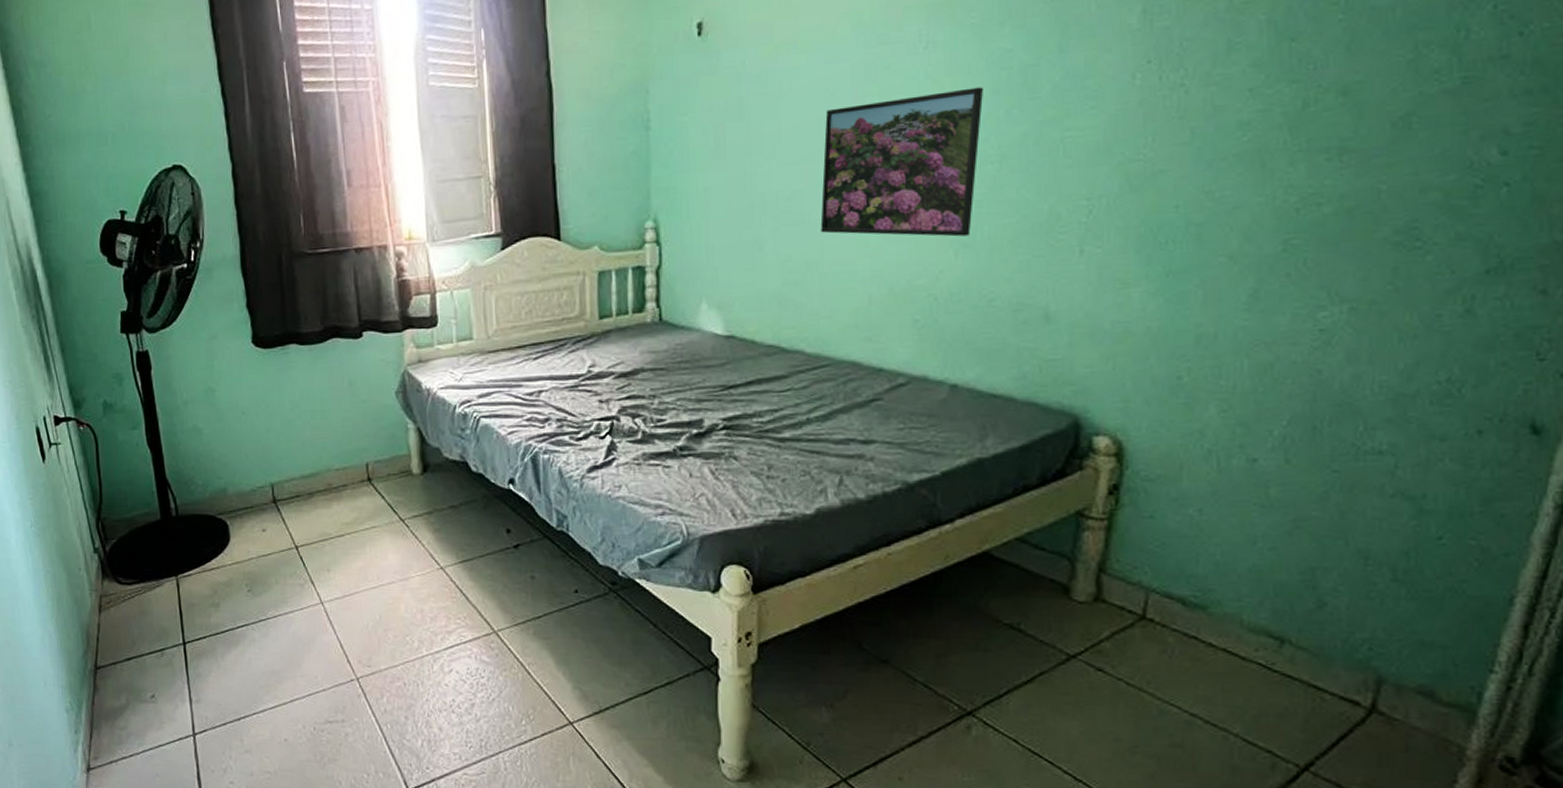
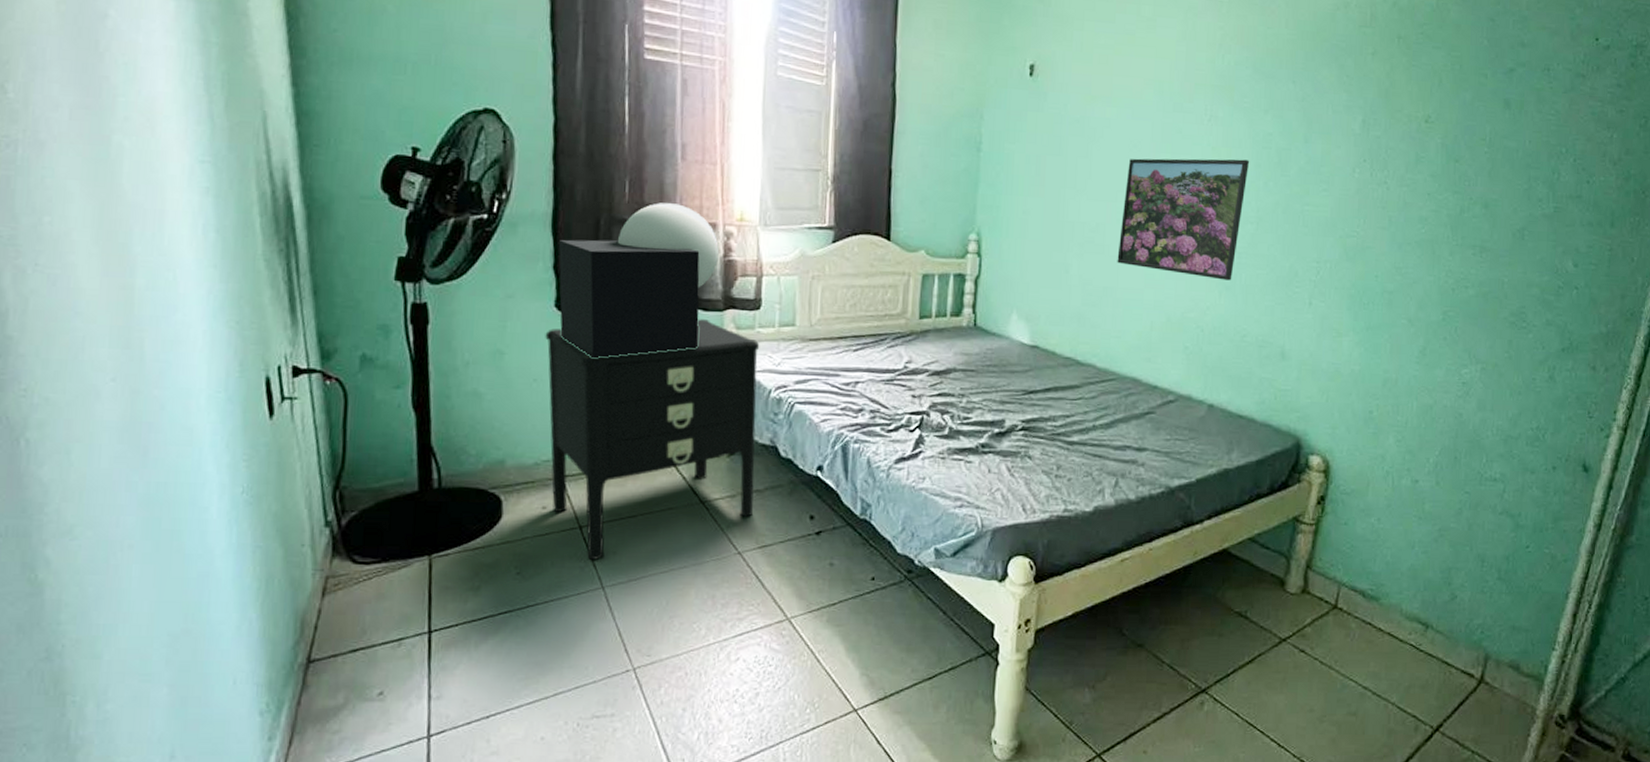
nightstand: none [247,341,450,577] -> present [545,319,760,560]
table lamp: none [249,230,392,388] -> present [558,203,719,358]

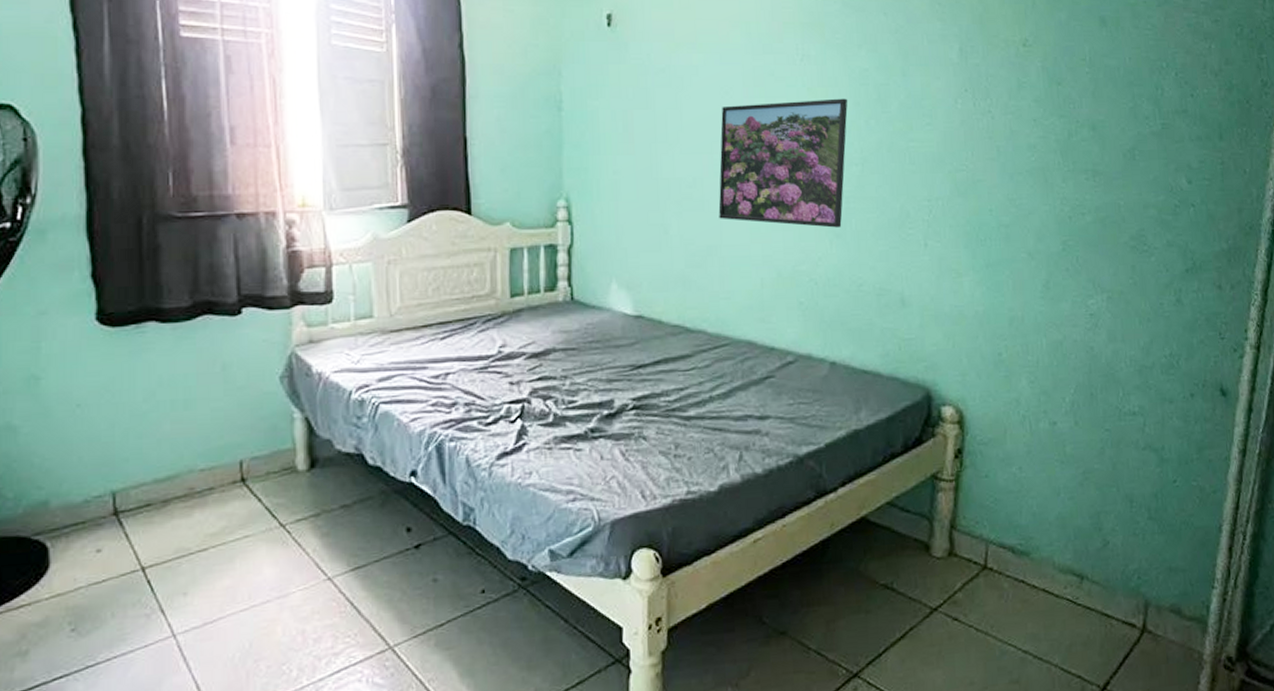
nightstand: present [545,319,760,560] -> none [87,319,341,605]
table lamp: present [558,203,719,358] -> none [97,193,280,374]

